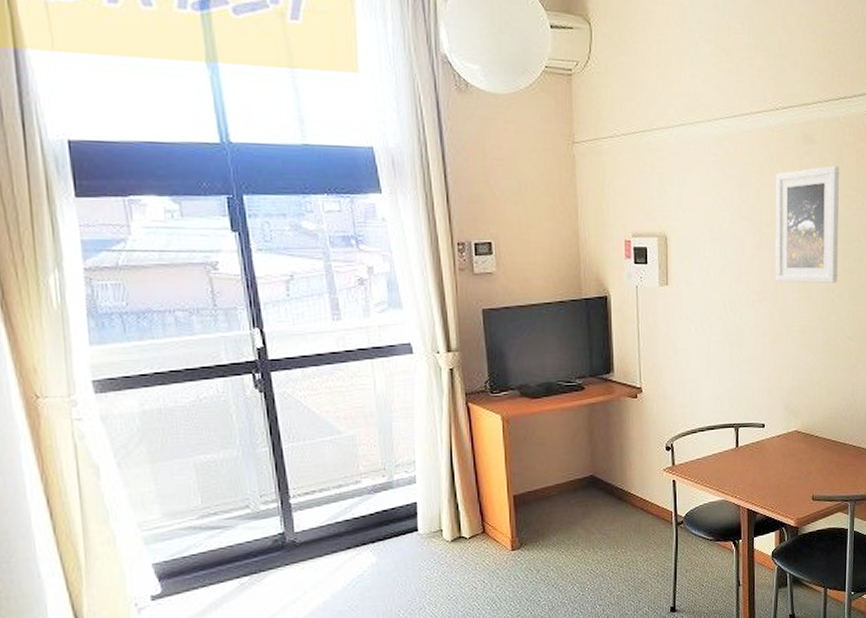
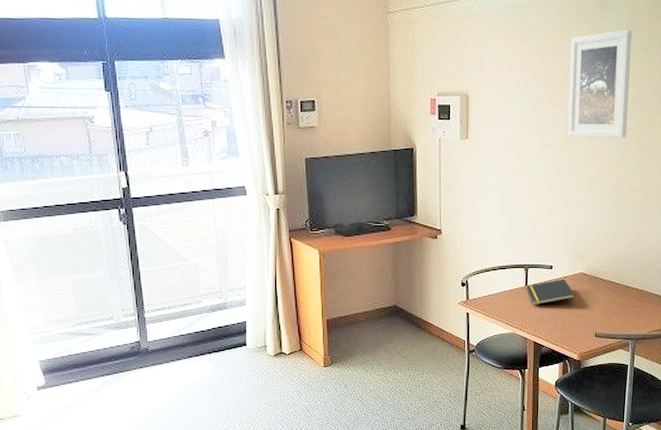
notepad: none [737,438,790,468] -> present [526,279,576,305]

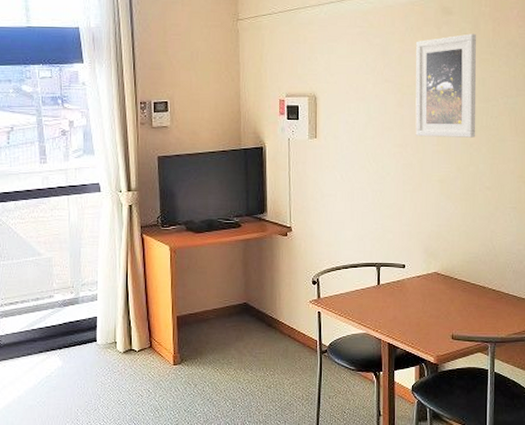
notepad: present [526,279,576,305] -> none [378,278,430,305]

